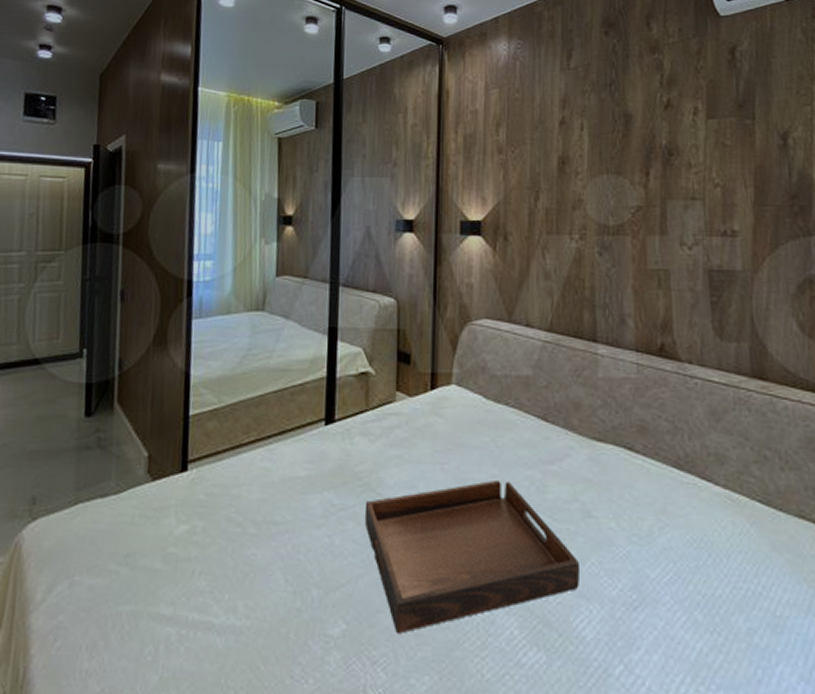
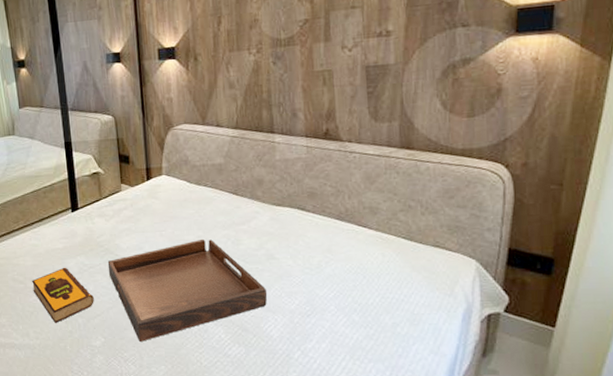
hardback book: none [253,506,339,594] -> present [32,267,94,323]

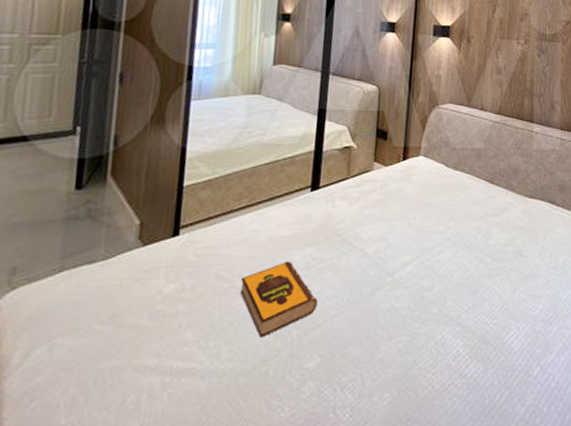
serving tray: present [107,238,268,341] -> none [341,230,513,360]

